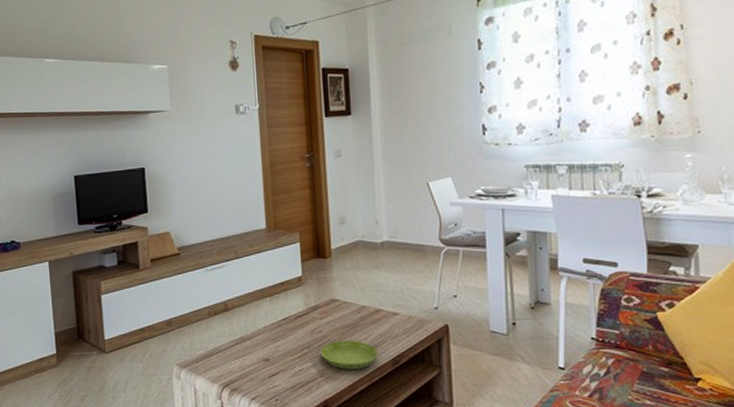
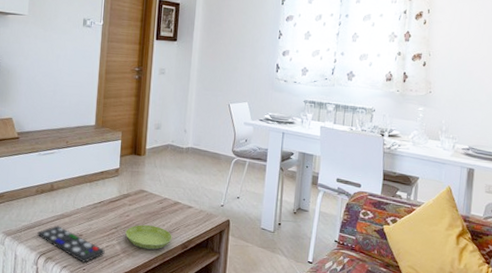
remote control: none [216,351,299,392] -> present [37,225,105,263]

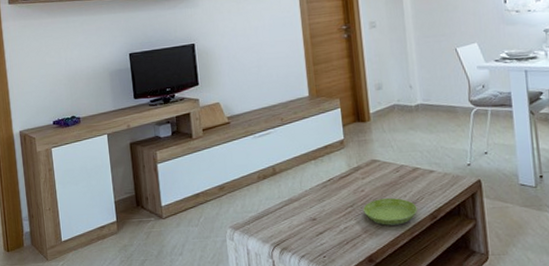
remote control: present [37,225,105,263] -> none [267,212,344,249]

